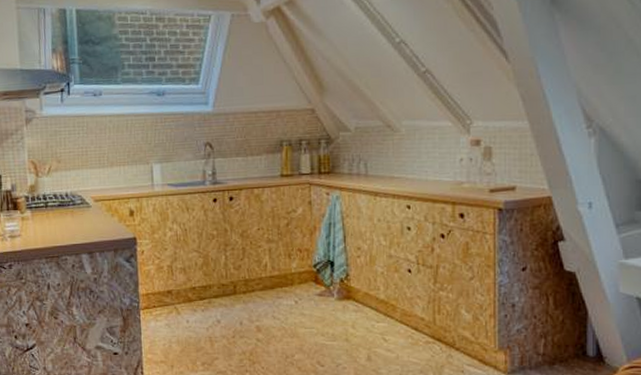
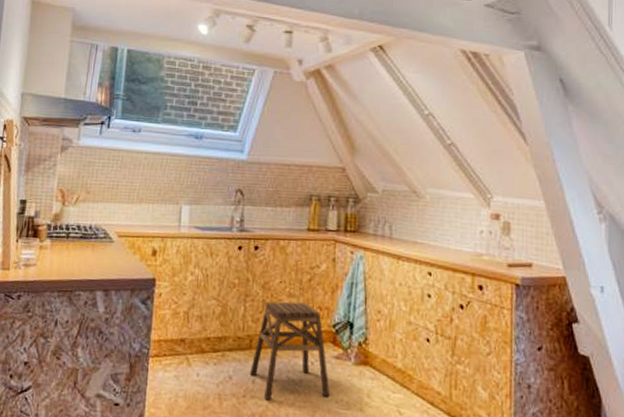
stool: none [237,246,316,338] -> present [250,301,330,399]

